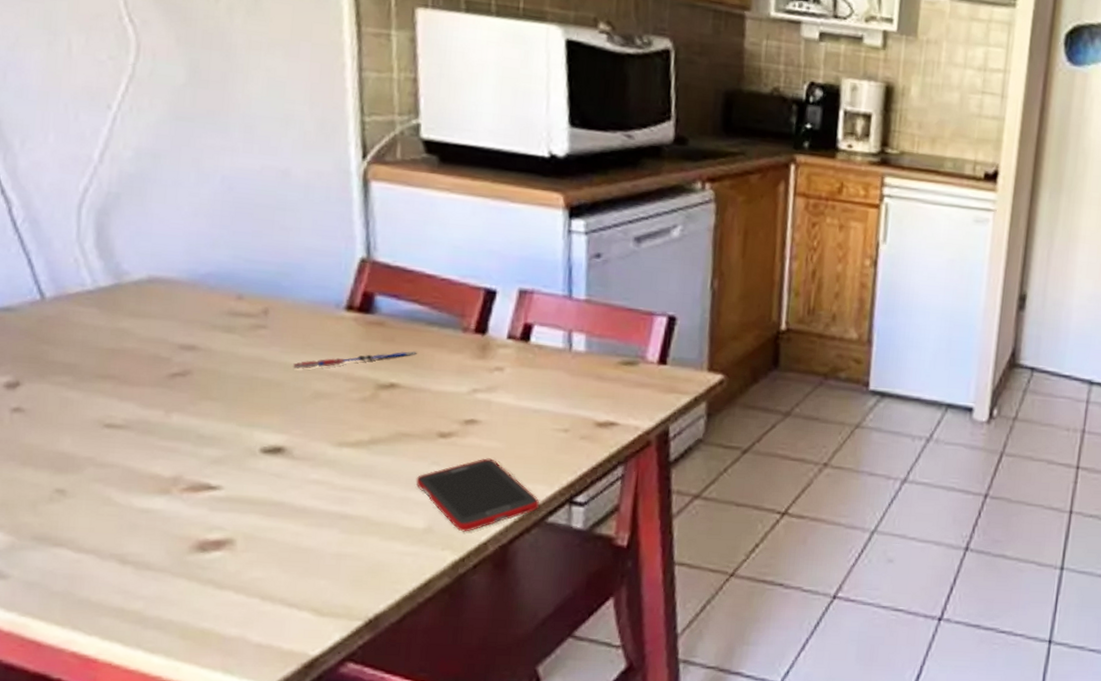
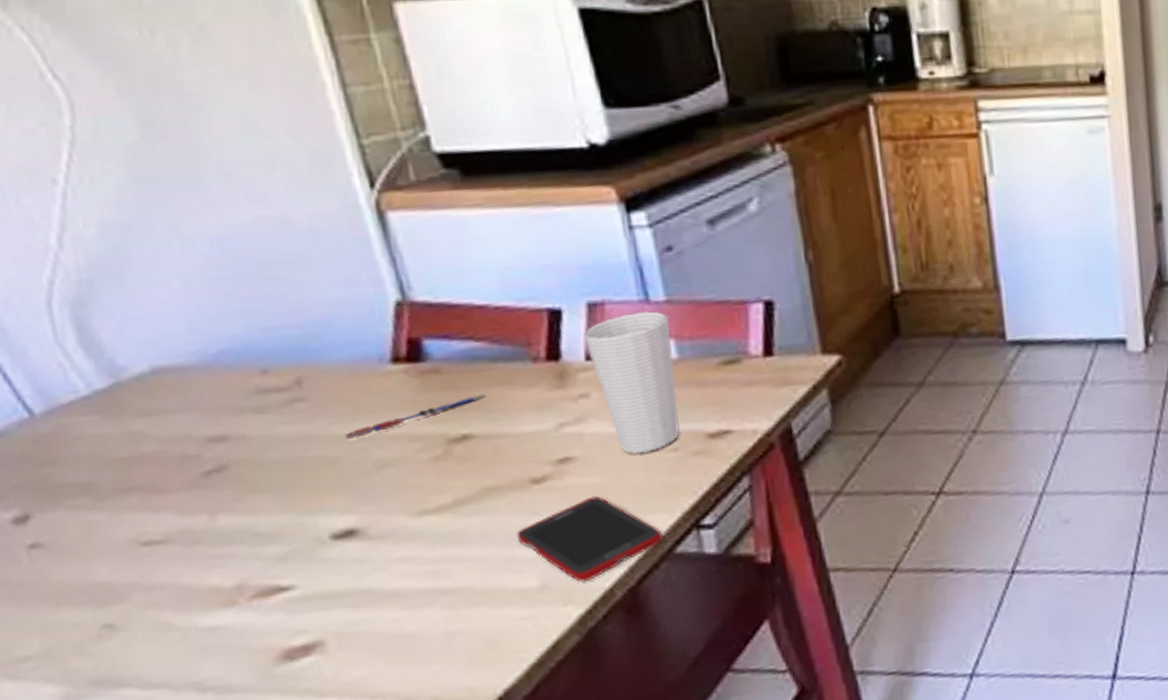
cup: none [510,305,585,429] -> present [583,311,680,455]

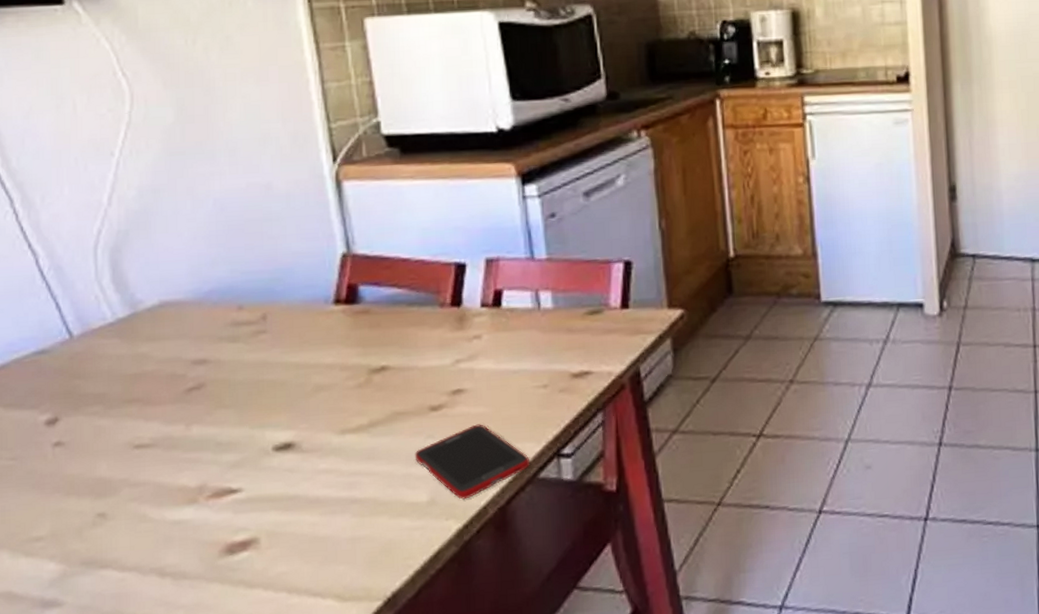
pen: present [345,395,485,439] -> none [293,333,402,366]
cup: present [583,311,680,455] -> none [481,267,551,389]

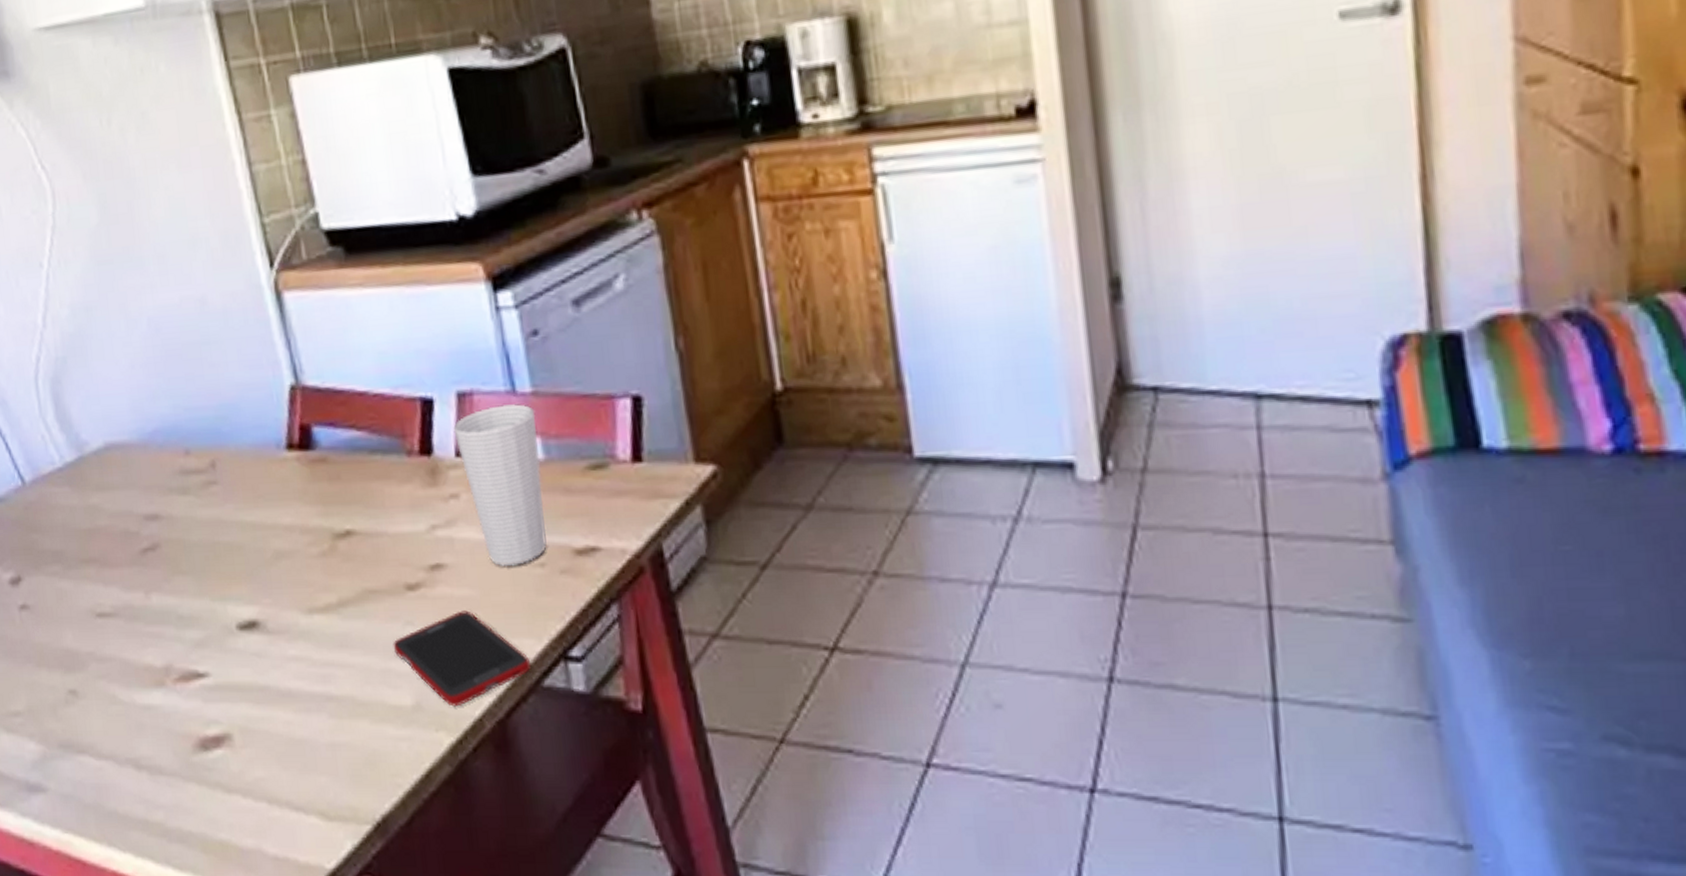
cup: none [481,267,551,389] -> present [453,404,547,567]

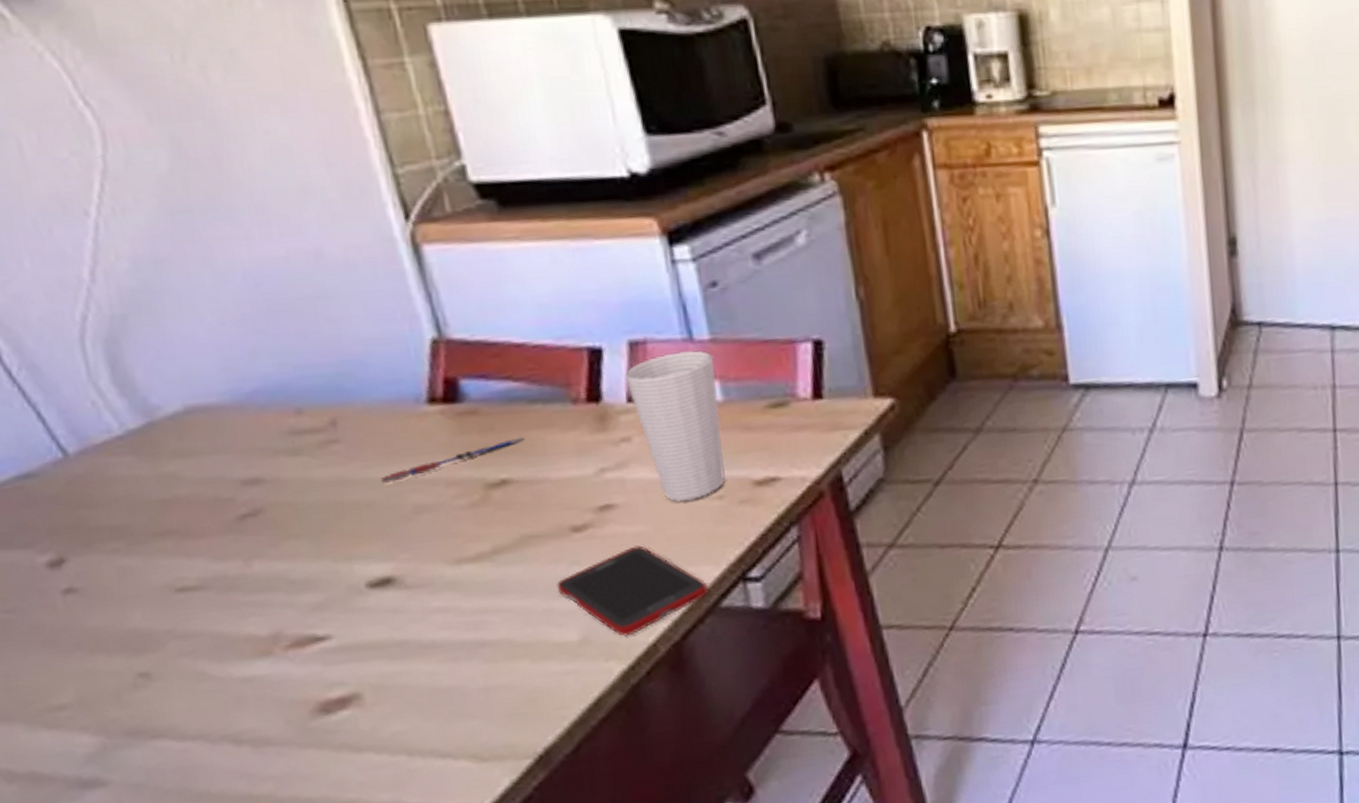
pen: none [249,488,366,526] -> present [381,438,524,483]

